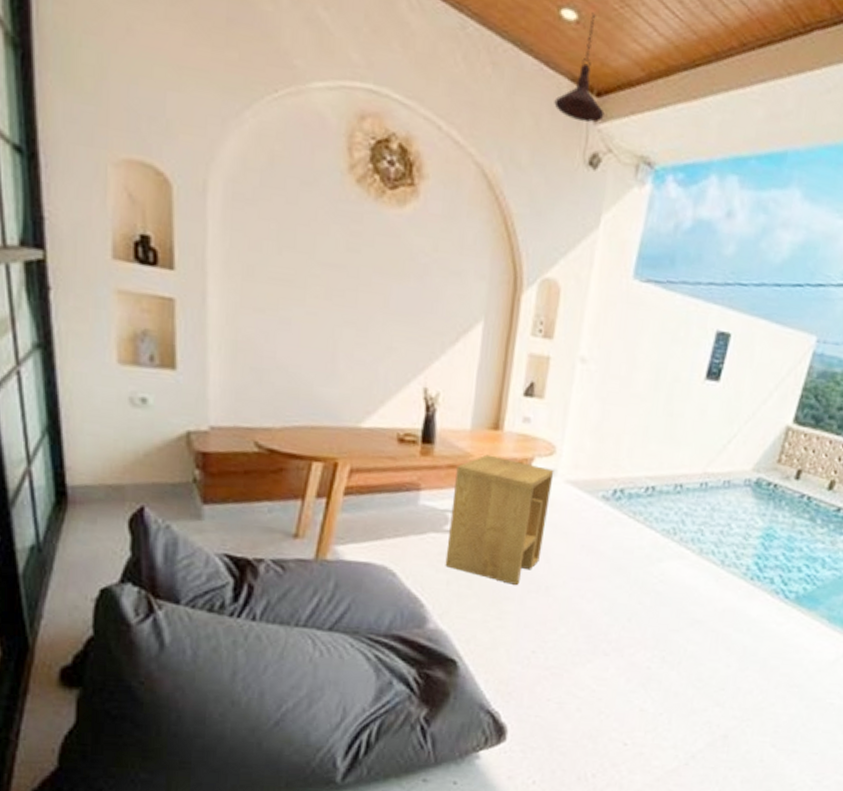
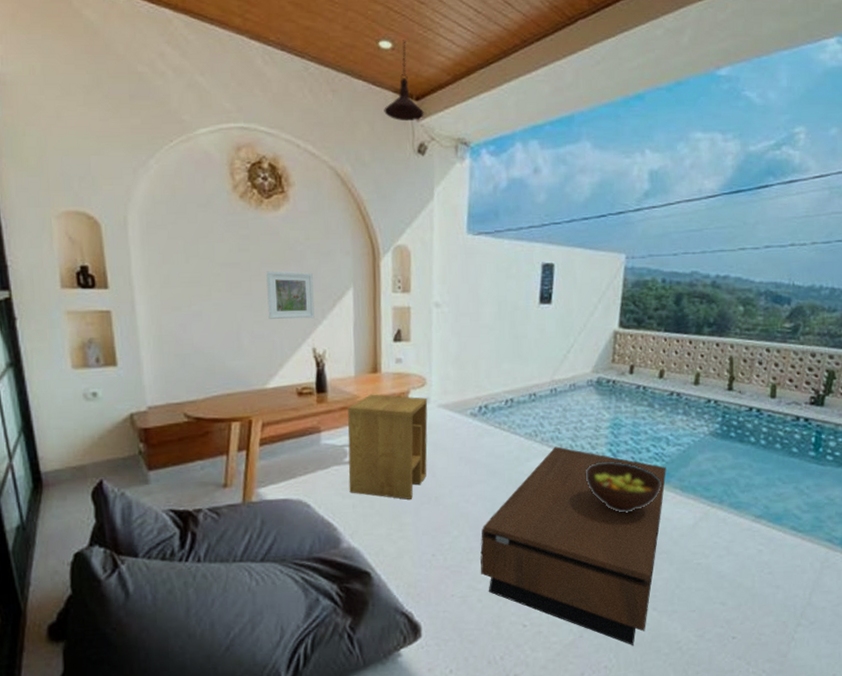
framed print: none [374,282,436,351] -> present [266,271,315,320]
coffee table: none [584,550,816,782] -> present [480,446,666,646]
fruit bowl: none [722,575,808,637] -> present [585,461,661,513]

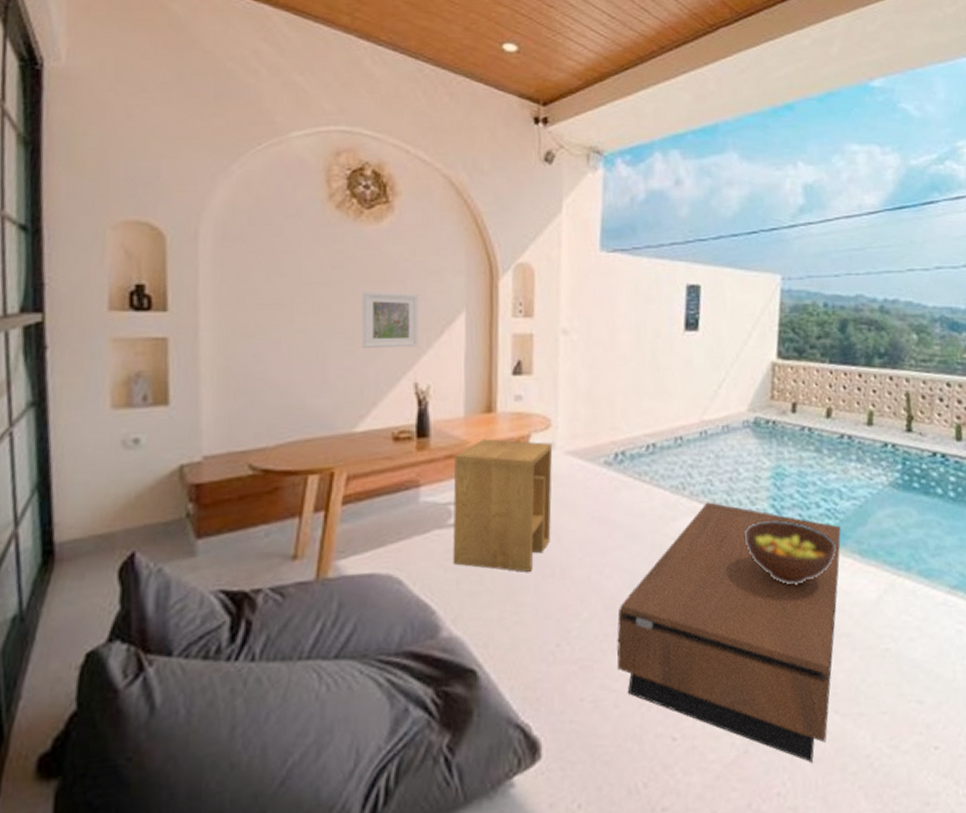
pendant light: present [384,40,424,122] -> none [507,43,552,128]

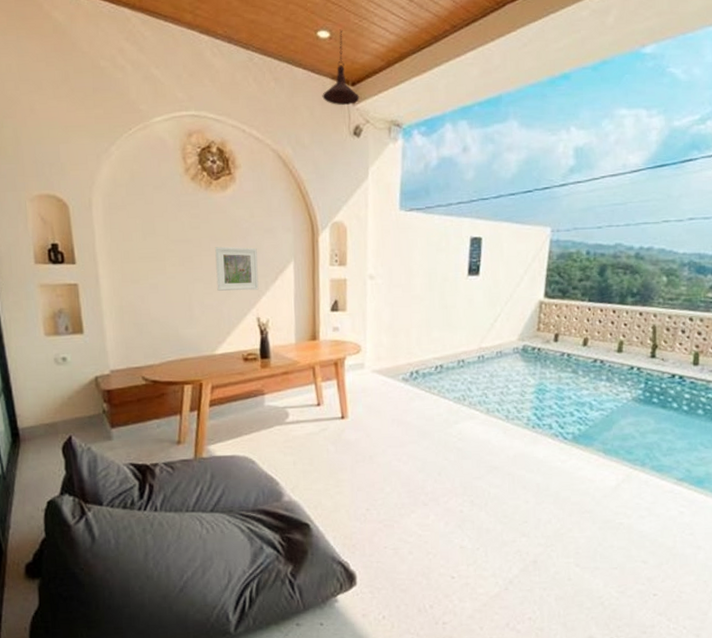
side table: present [452,438,553,572] -> none [289,360,363,458]
pendant light: none [507,43,552,128] -> present [322,29,360,106]
coffee table: present [617,502,841,764] -> none [411,410,590,600]
fruit bowl: present [743,520,836,585] -> none [511,424,585,474]

